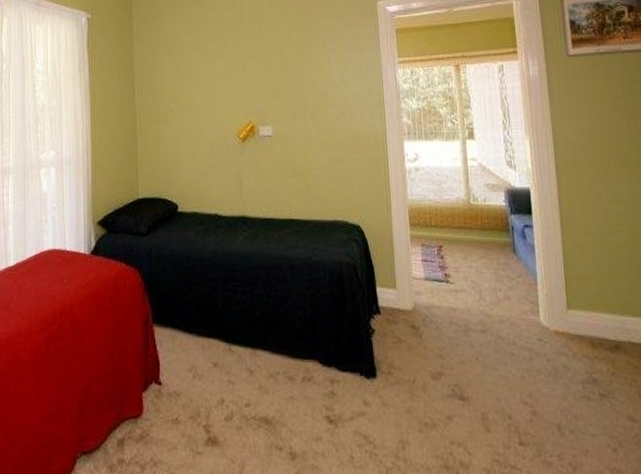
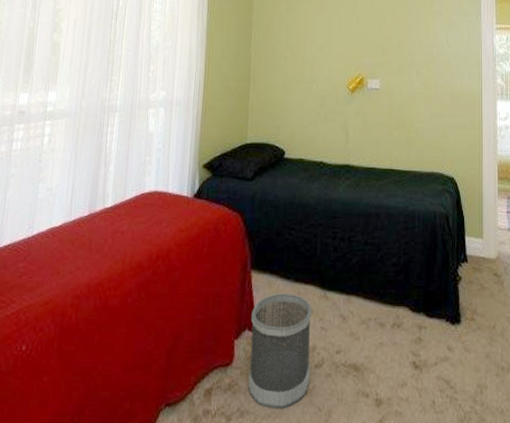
wastebasket: none [157,347,221,460] -> present [248,294,312,409]

